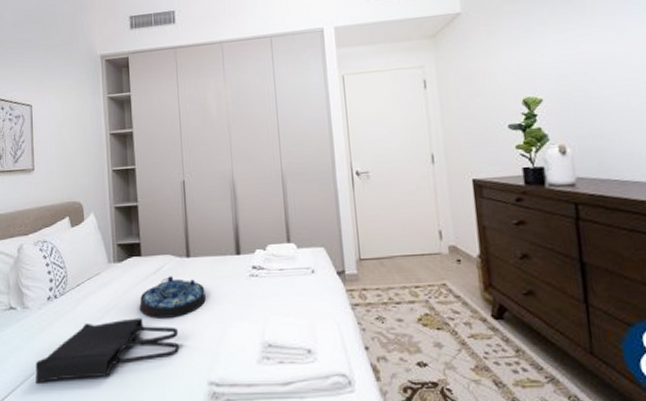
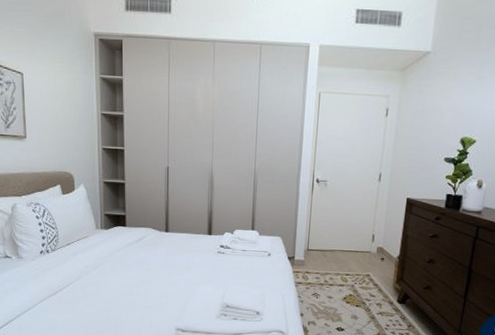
tote bag: present [35,317,179,384] -> none [29,275,155,318]
serving tray: present [139,276,207,319] -> none [122,245,180,279]

